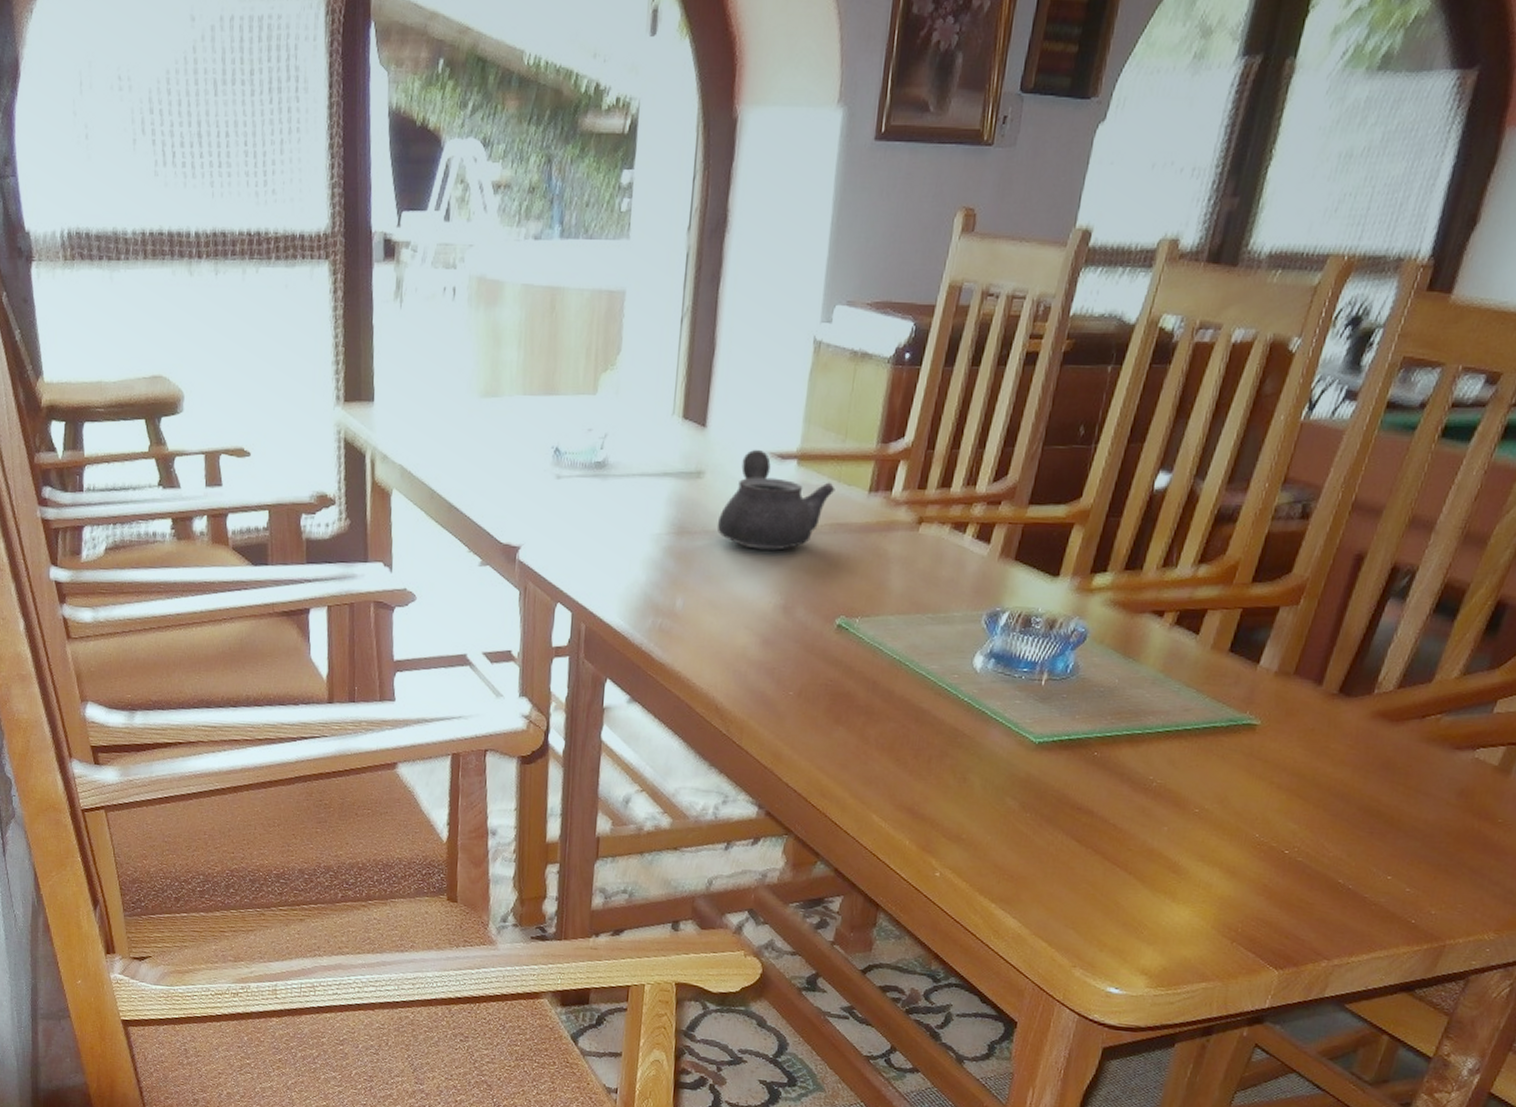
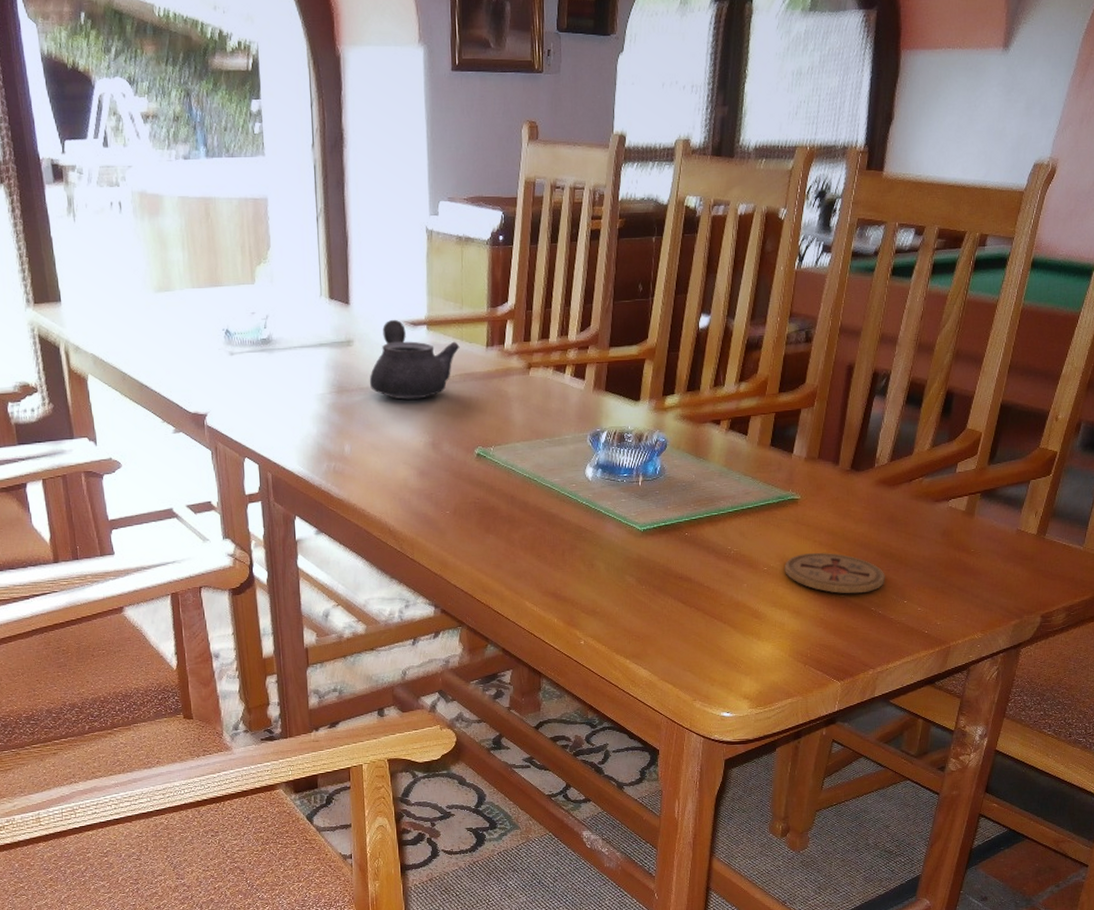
coaster: none [1223,797,1366,859] -> present [785,552,885,594]

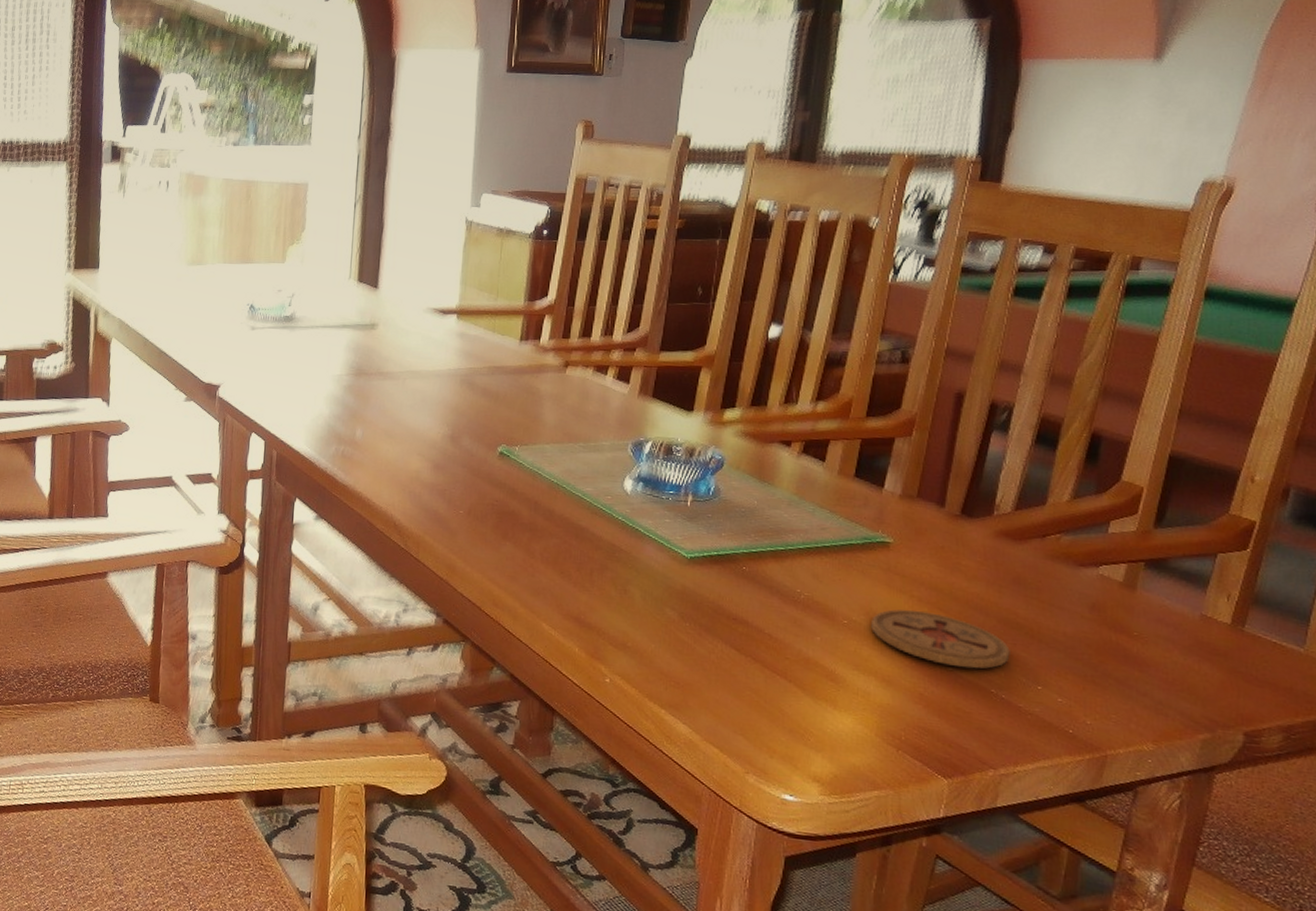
teapot: present [369,319,460,400] -> none [390,306,491,389]

